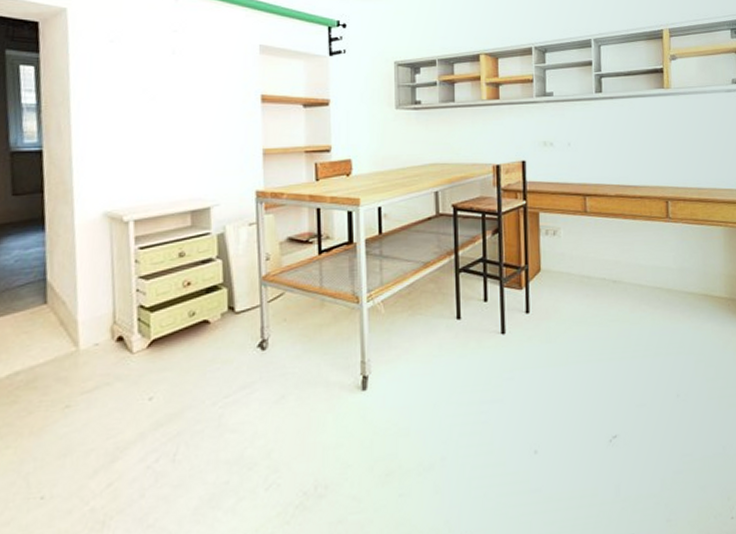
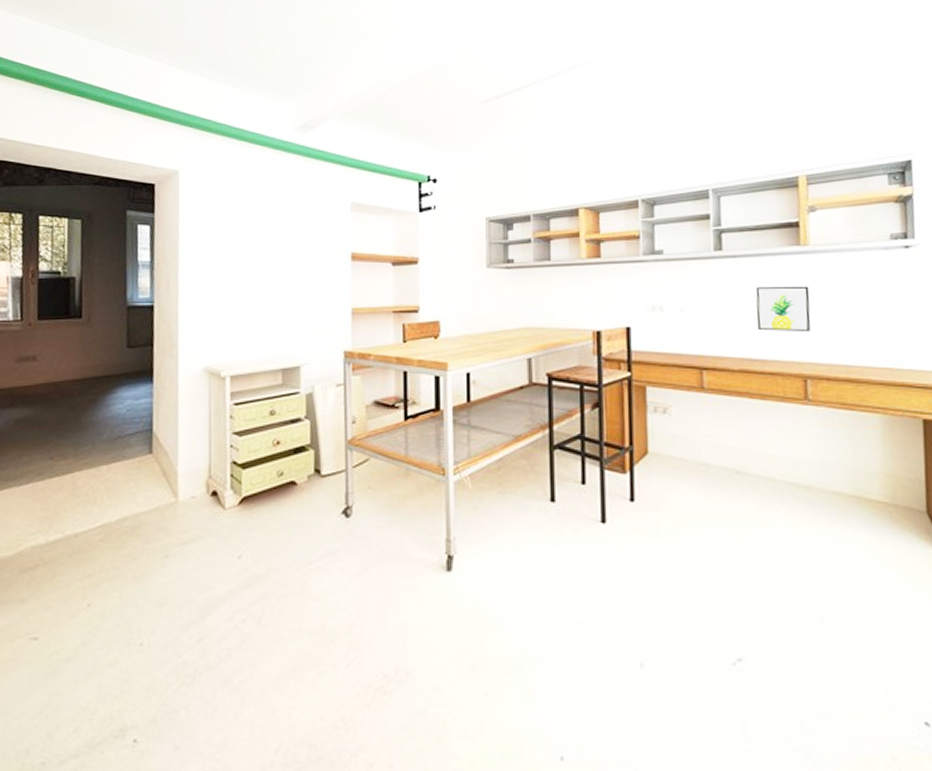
wall art: none [629,122,672,162] -> present [755,286,811,331]

